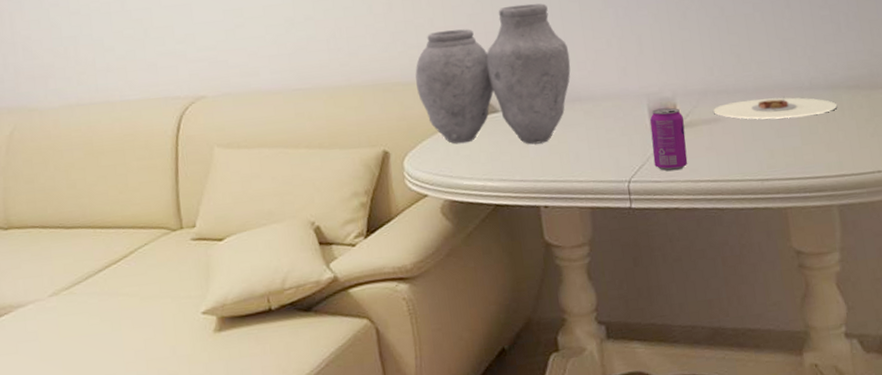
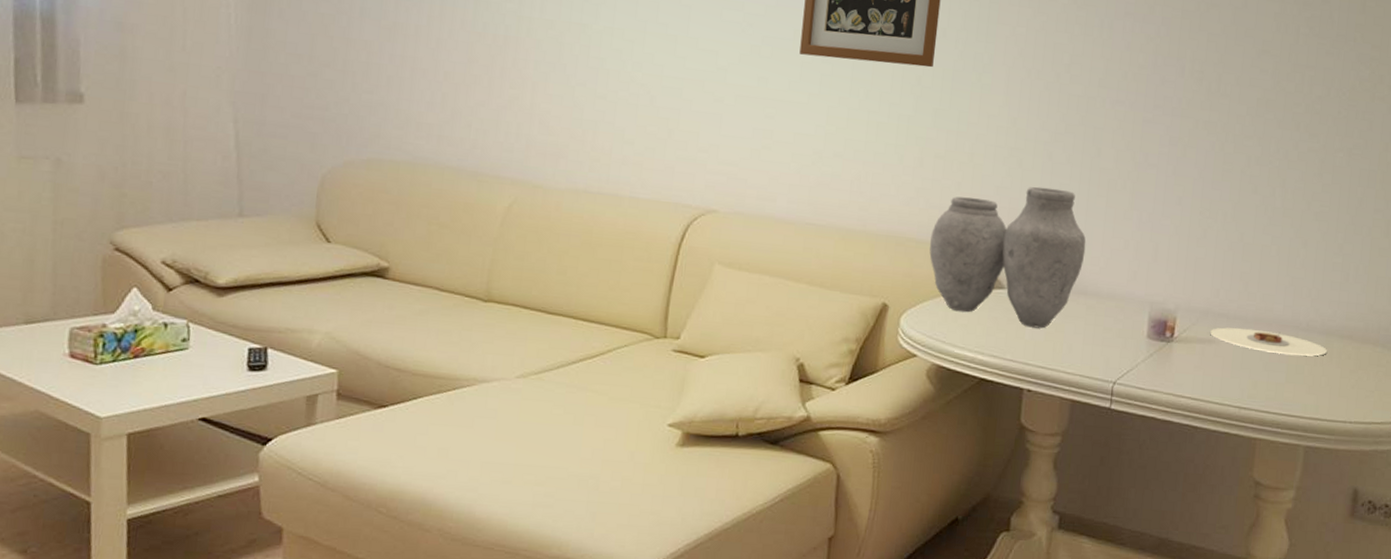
beverage can: present [650,107,688,172] -> none [1142,318,1180,382]

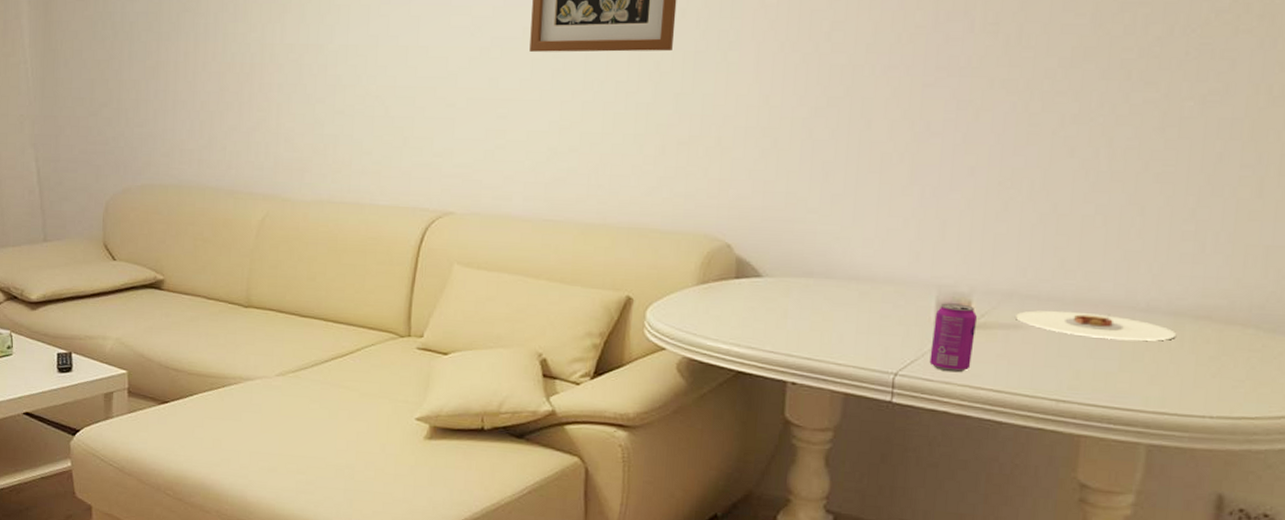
vase: present [929,186,1086,329] -> none [675,167,857,318]
beverage can: none [1142,318,1180,382] -> present [929,303,977,373]

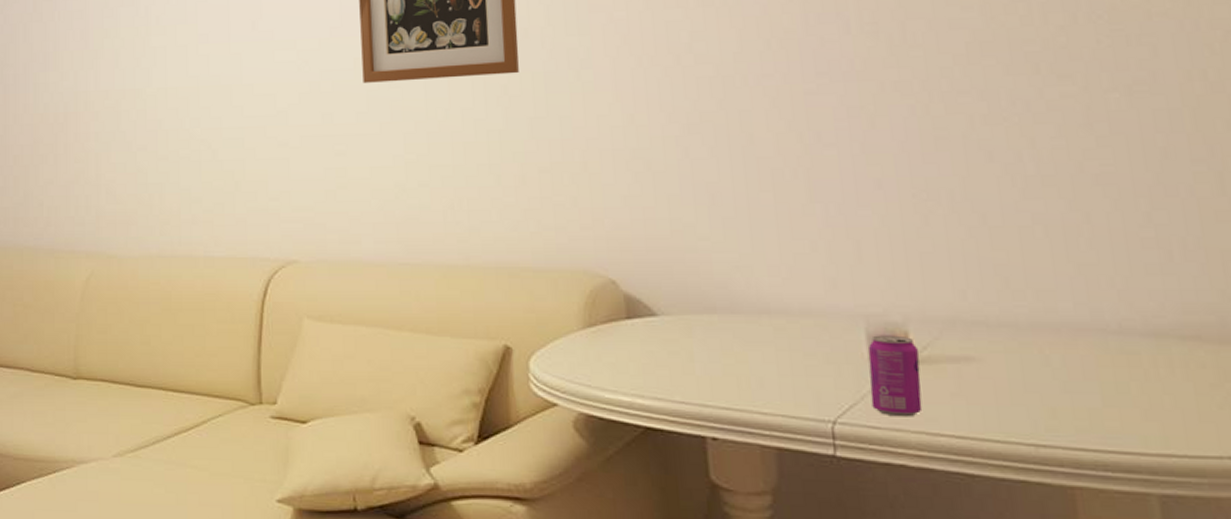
plate: present [1016,310,1177,341] -> none [964,338,1164,368]

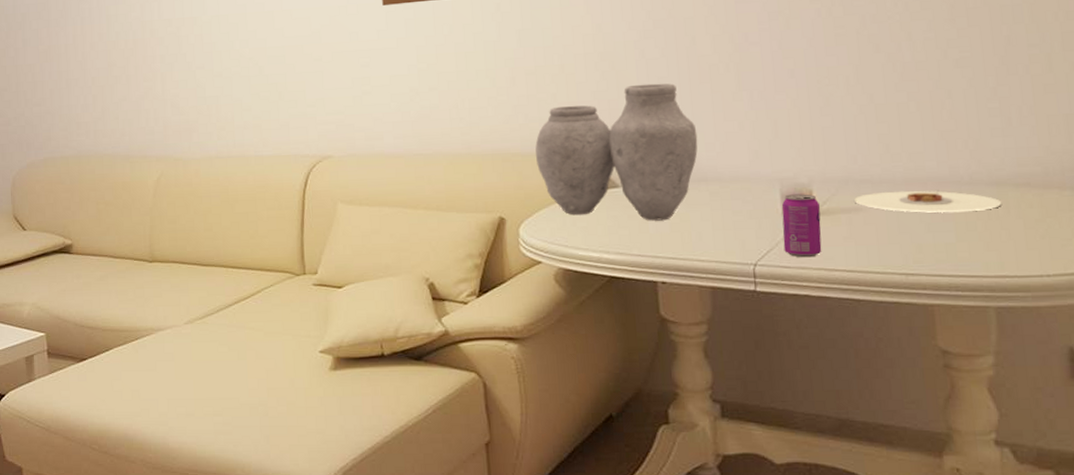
vase: none [550,189,758,360] -> present [535,83,698,221]
plate: none [964,338,1164,368] -> present [854,189,1002,213]

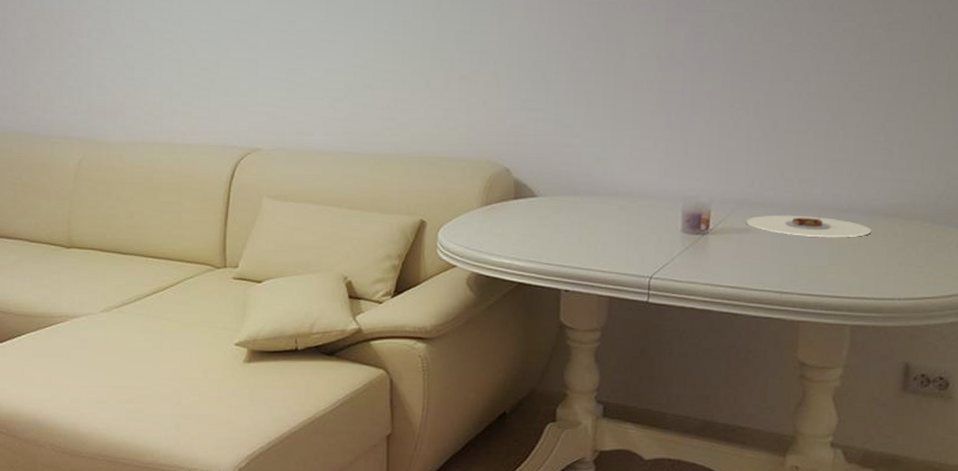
vase: present [535,83,698,221] -> none [461,96,615,232]
beverage can: present [782,194,822,258] -> none [678,213,715,273]

